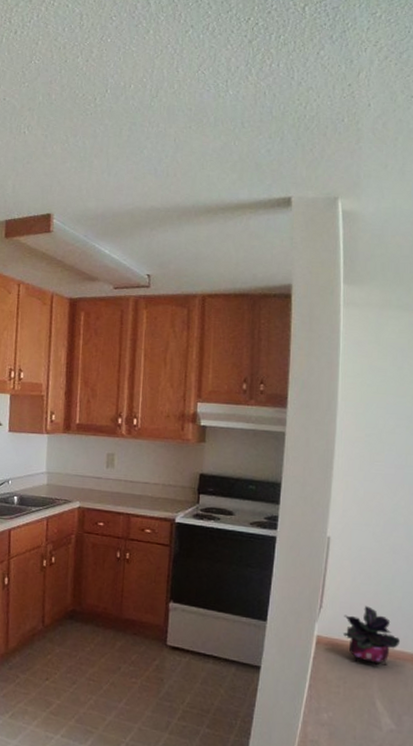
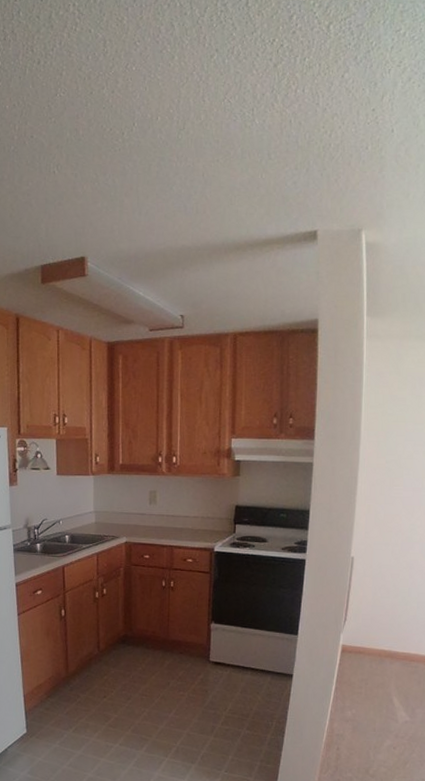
potted plant: present [343,606,401,667] -> none [365,617,415,669]

